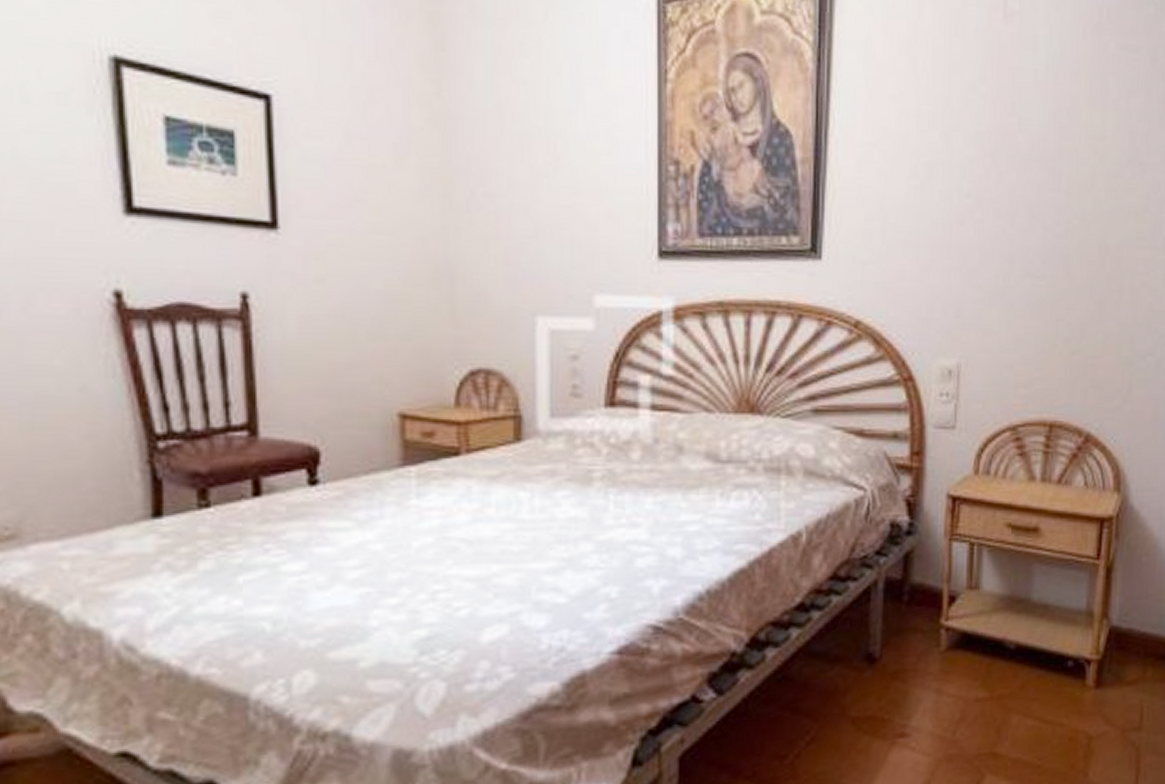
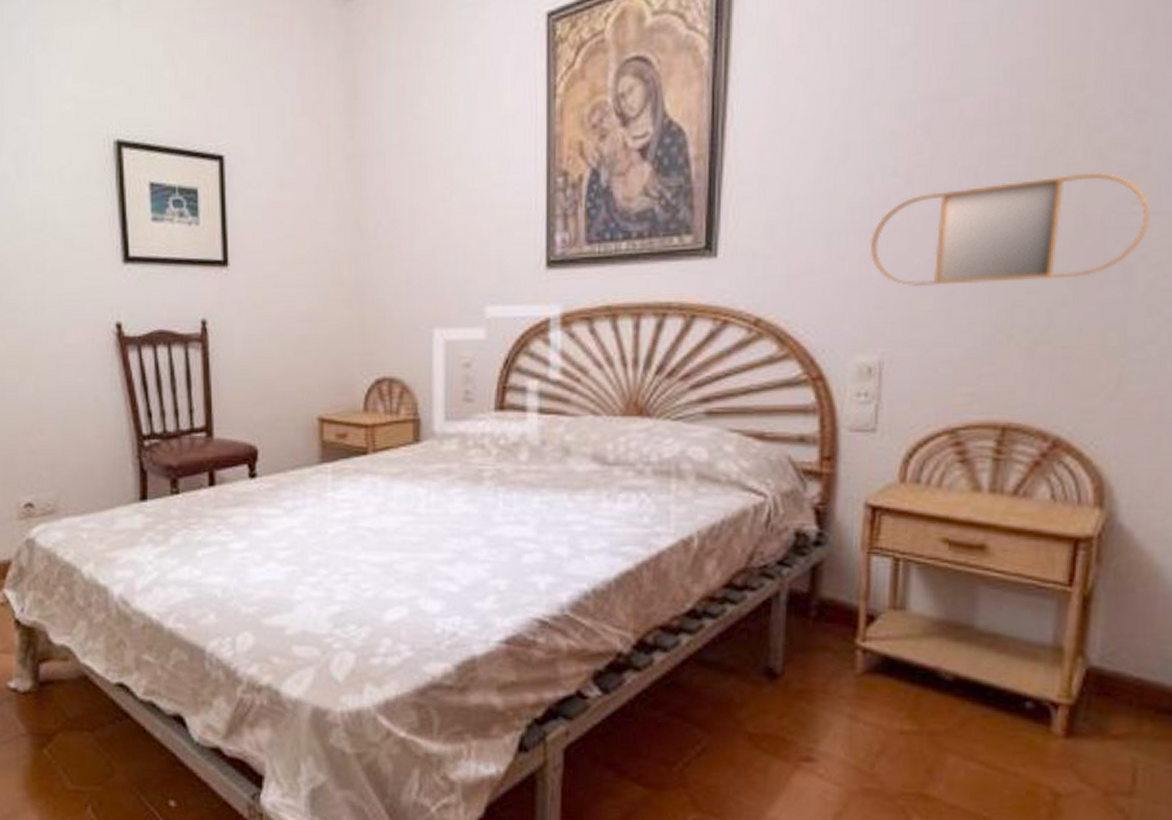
home mirror: none [949,209,1149,299] -> present [869,172,1149,287]

